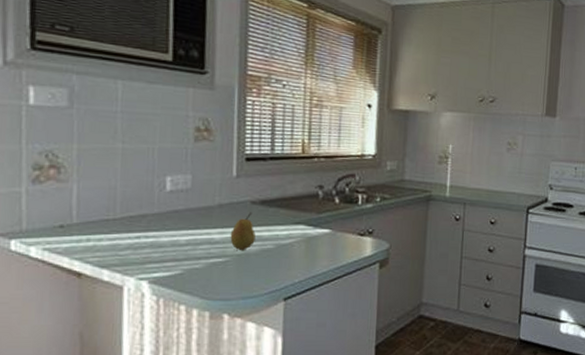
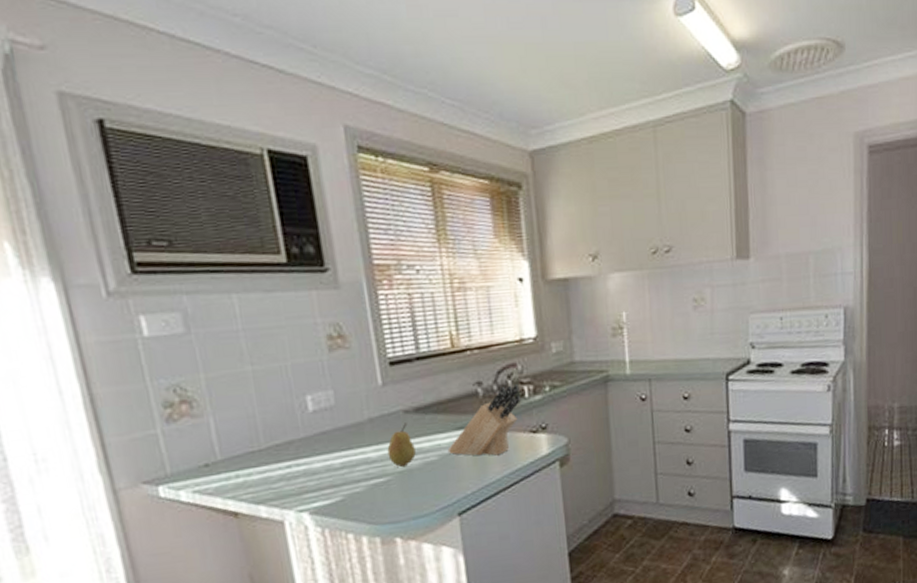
knife block: none [284,192,355,251] -> present [447,384,521,456]

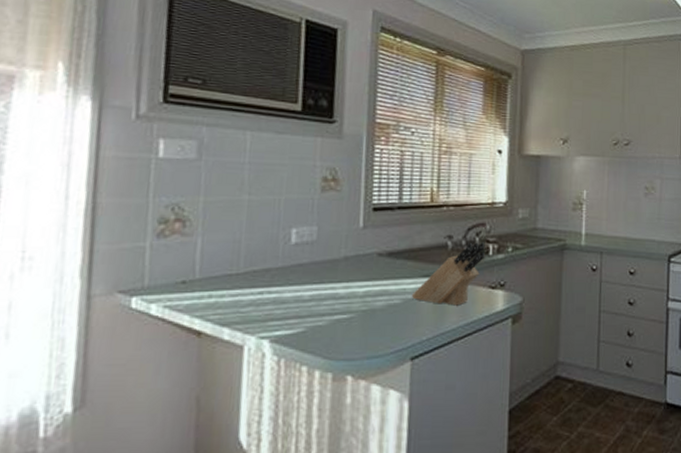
fruit: present [387,422,416,468] -> none [355,265,382,307]

